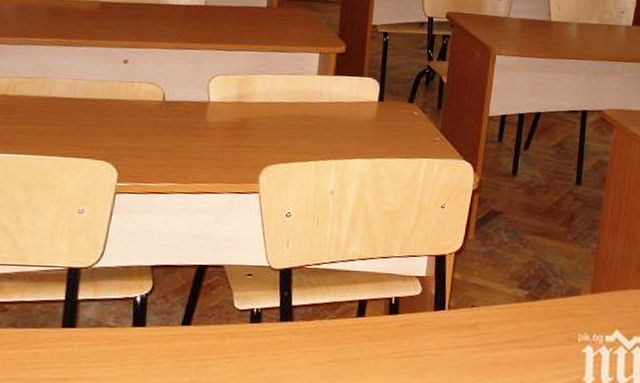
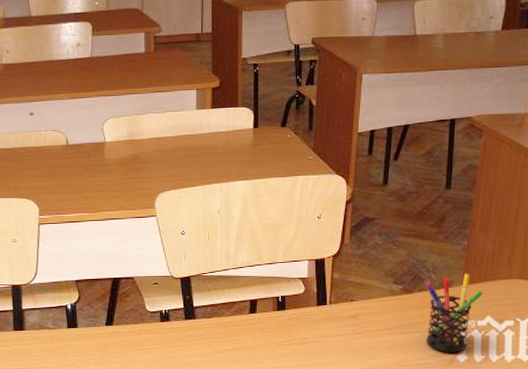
pen holder: none [551,280,612,373] -> present [425,273,483,352]

